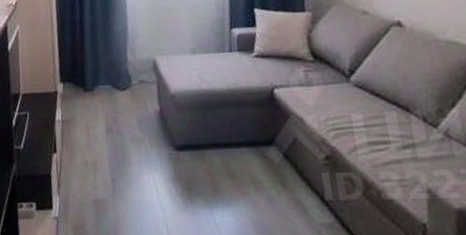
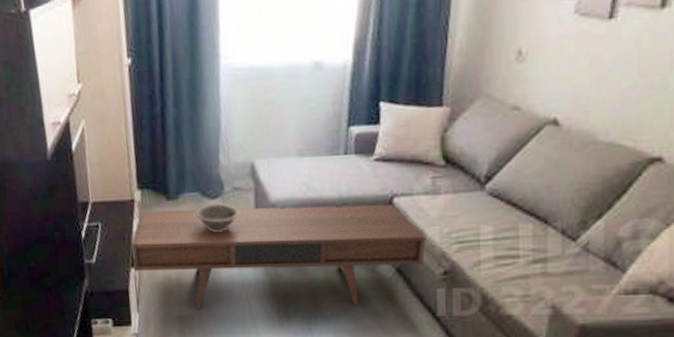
coffee table: none [54,95,307,194] -> present [131,204,426,310]
decorative bowl: none [108,94,146,120] -> present [195,203,241,232]

